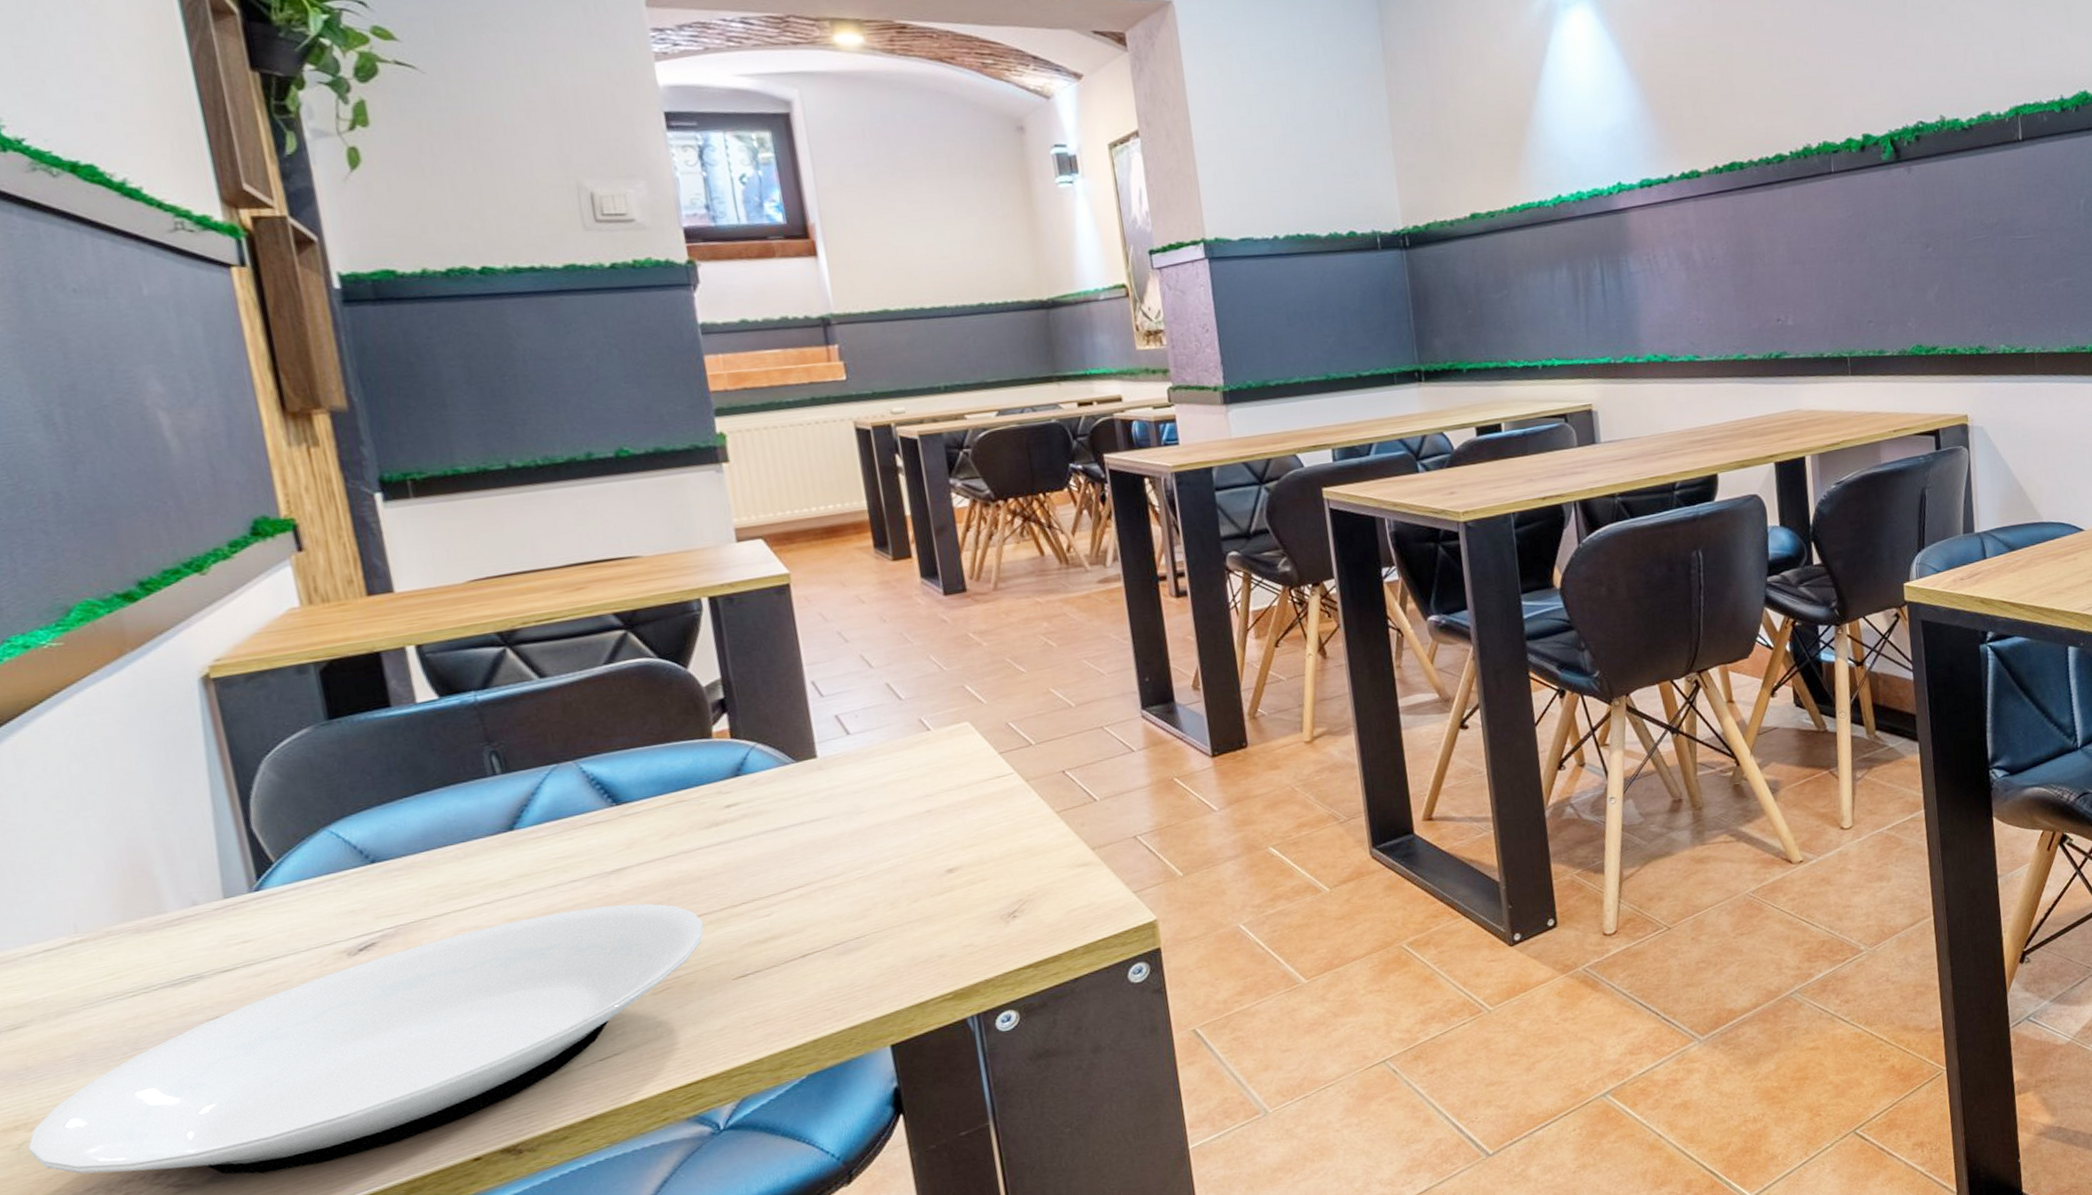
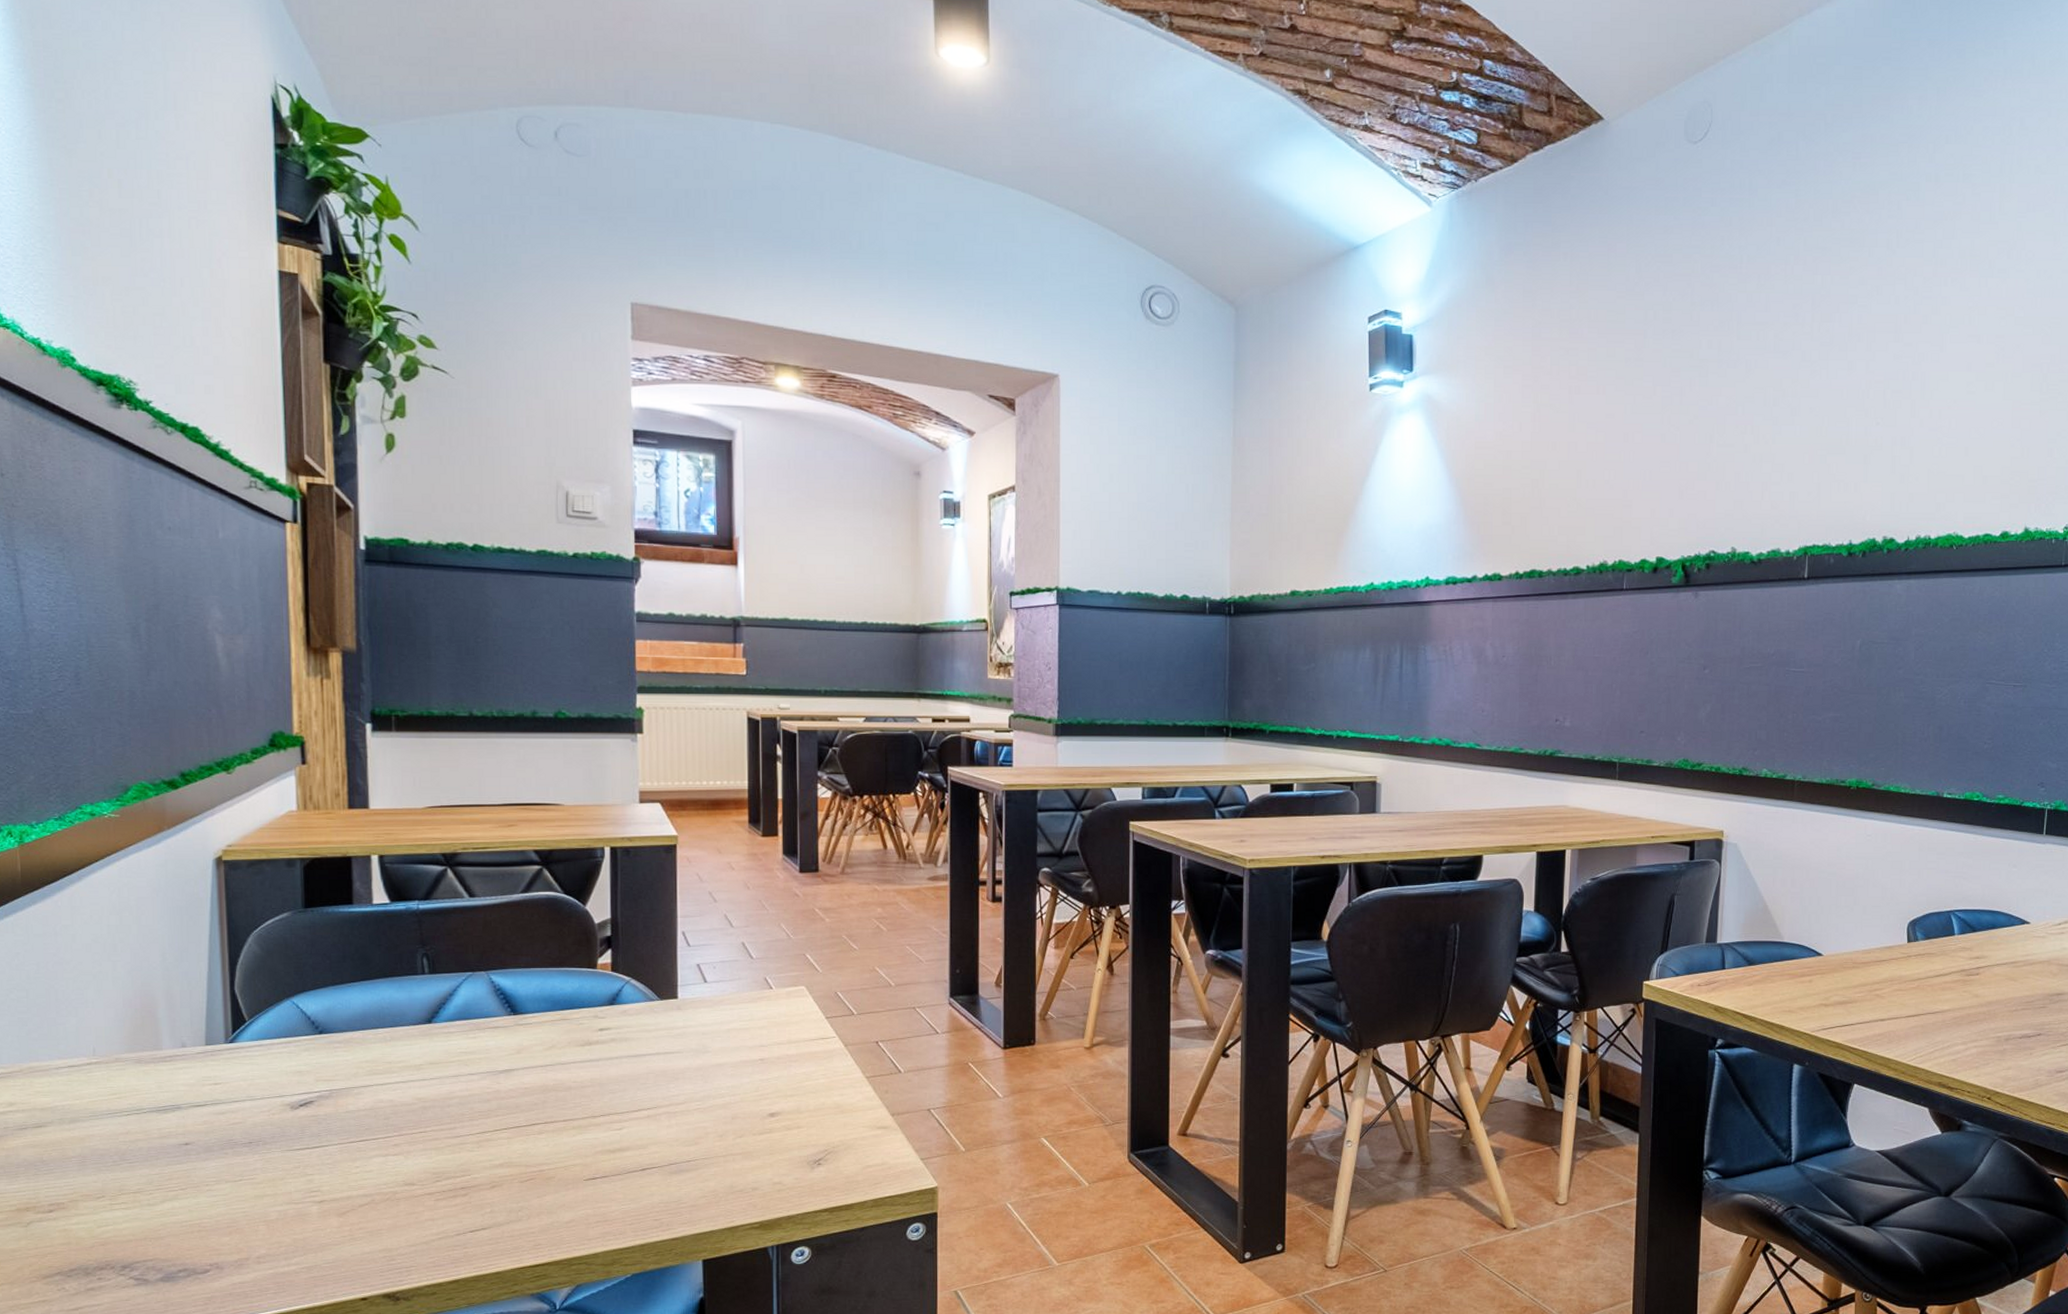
plate: present [28,903,704,1175] -> none [33,1099,568,1281]

